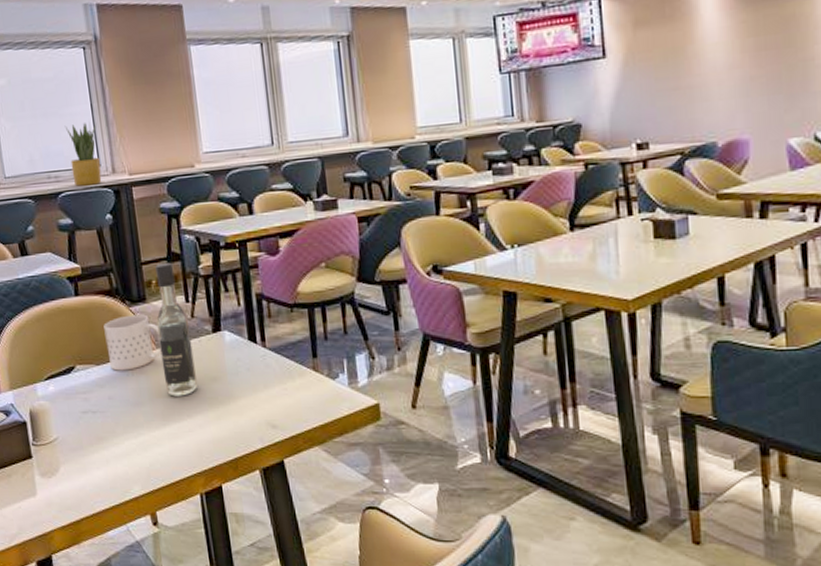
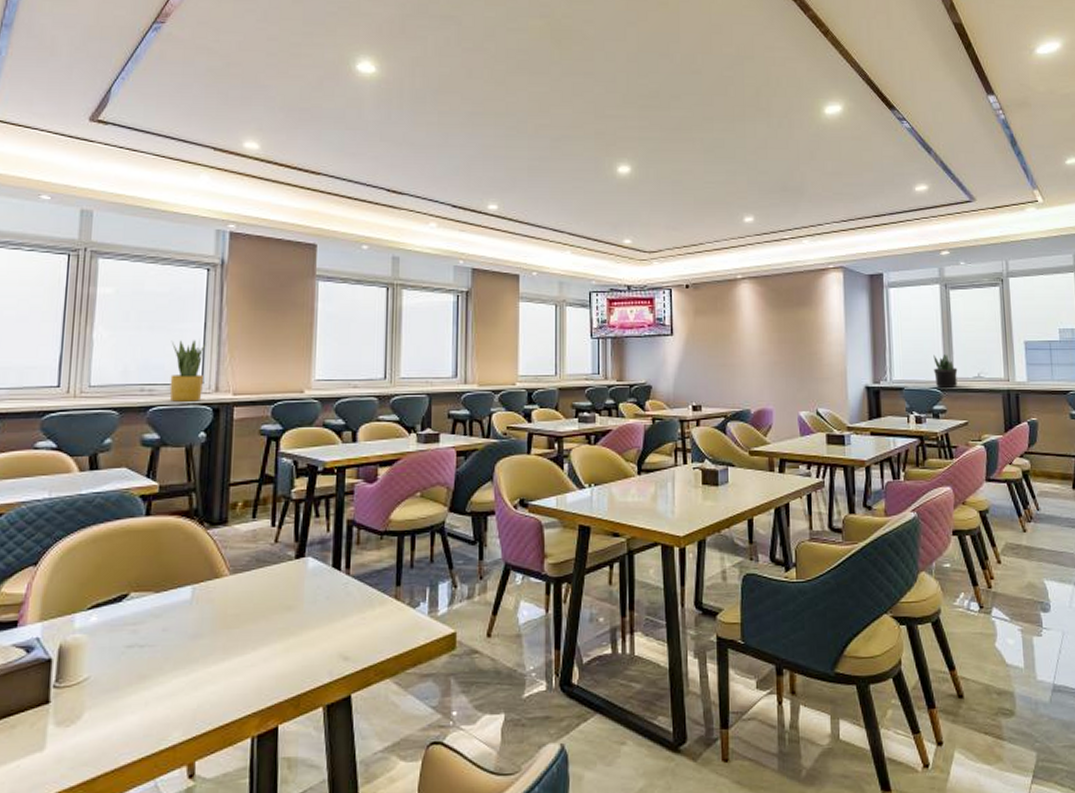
mug: present [104,314,162,371] -> none [171,538,237,599]
bottle: present [155,262,199,397] -> none [232,484,272,627]

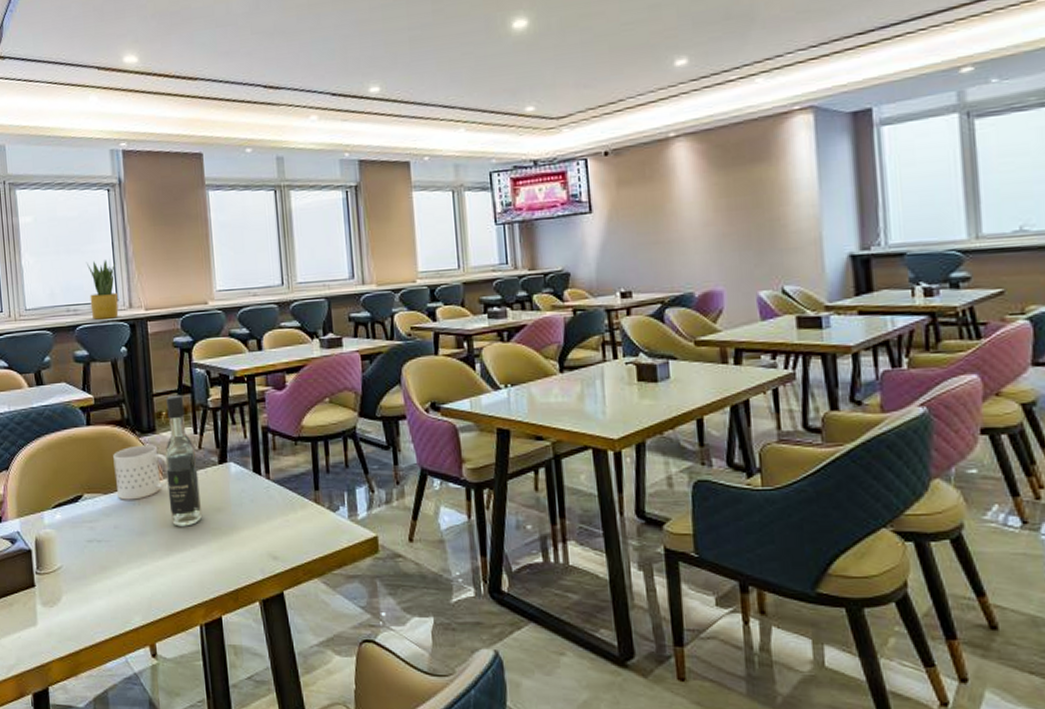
mug: none [171,538,237,599] -> present [113,445,169,500]
bottle: none [232,484,272,627] -> present [165,394,203,527]
planter: present [933,354,958,388] -> none [949,205,988,249]

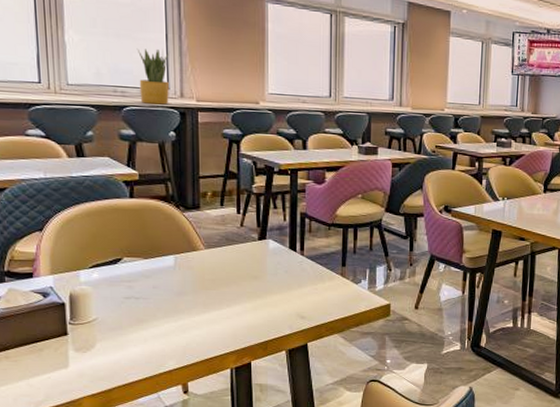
mug: present [113,445,169,500] -> none [156,219,210,265]
bottle: present [165,394,203,527] -> none [208,178,240,290]

